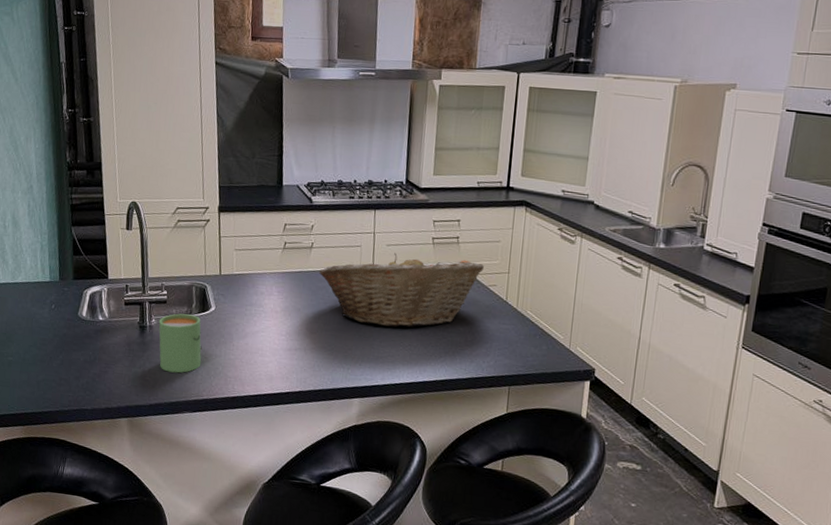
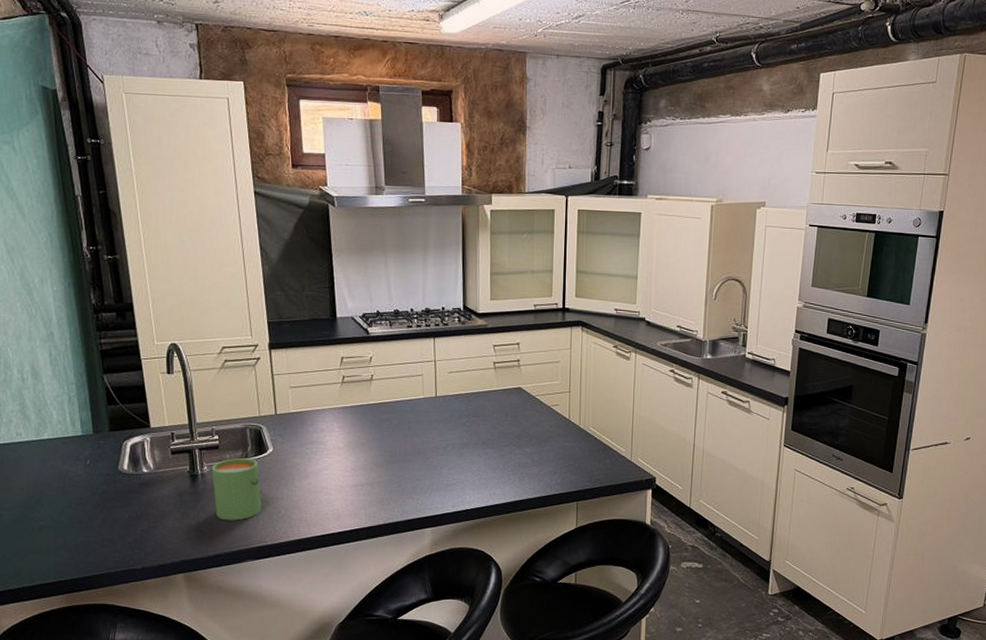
fruit basket: present [319,253,484,328] -> none [381,380,546,454]

